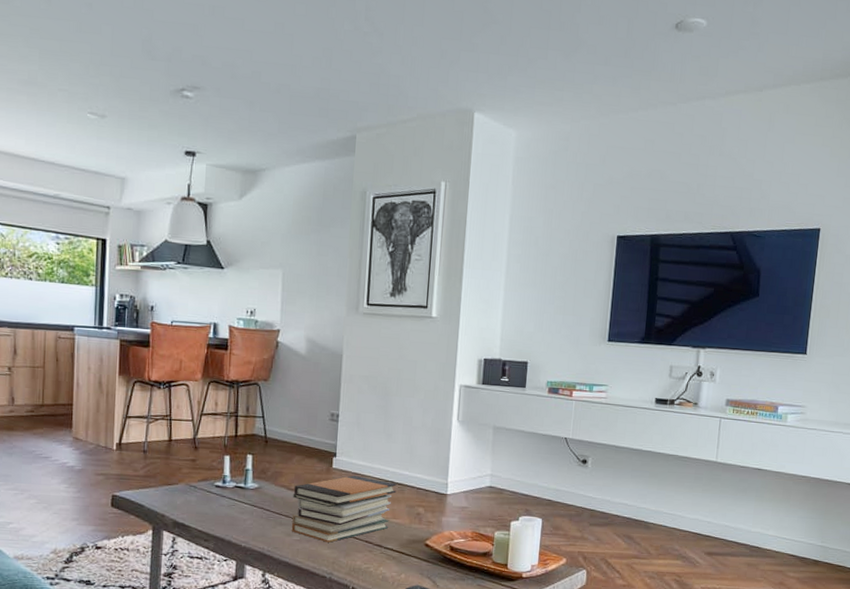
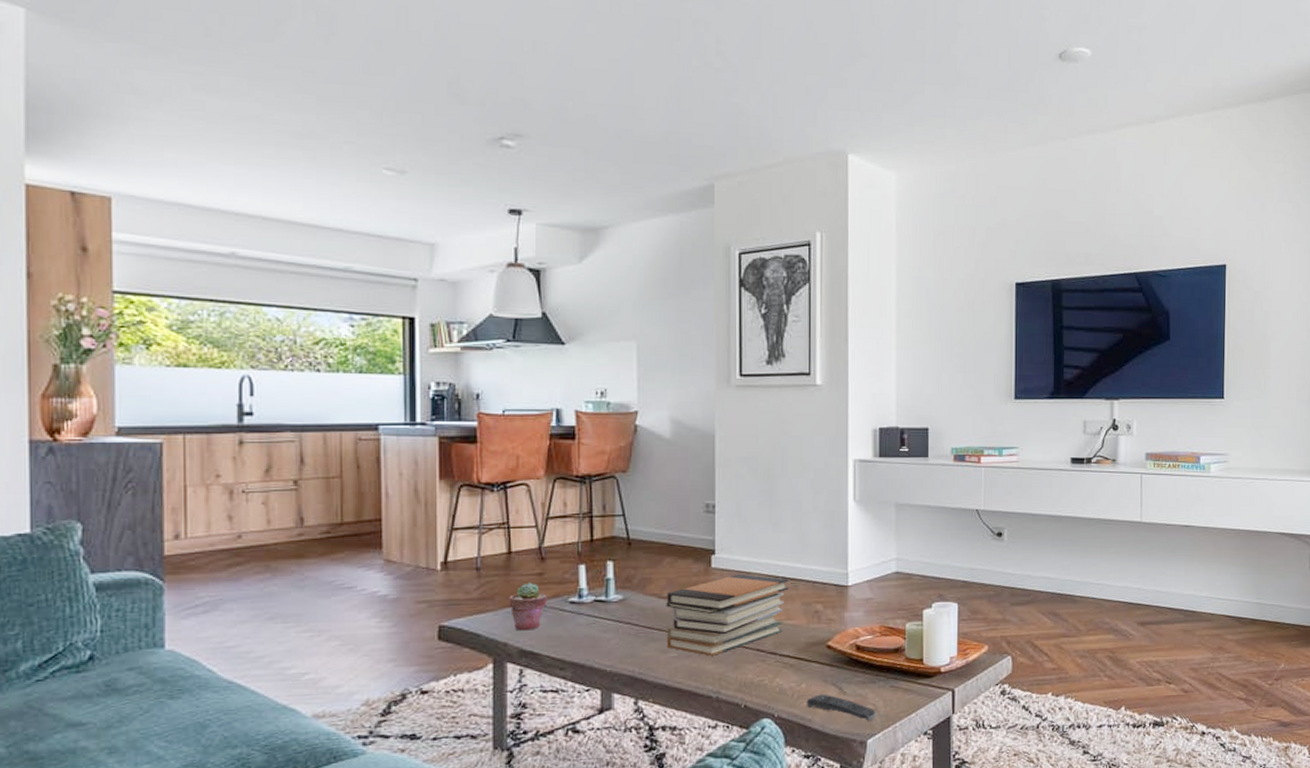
potted succulent: none [167,466,198,506] -> present [509,582,547,631]

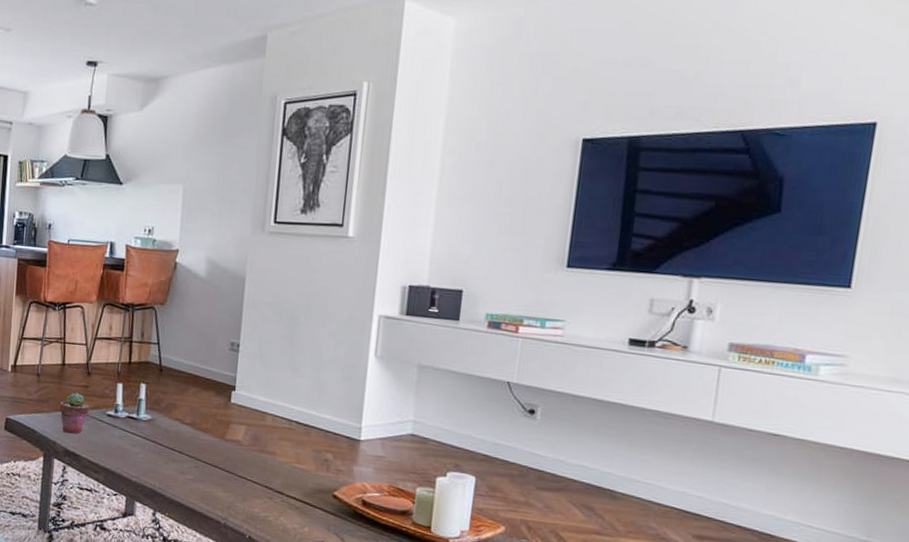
book stack: present [666,573,789,656] -> none [184,411,303,485]

